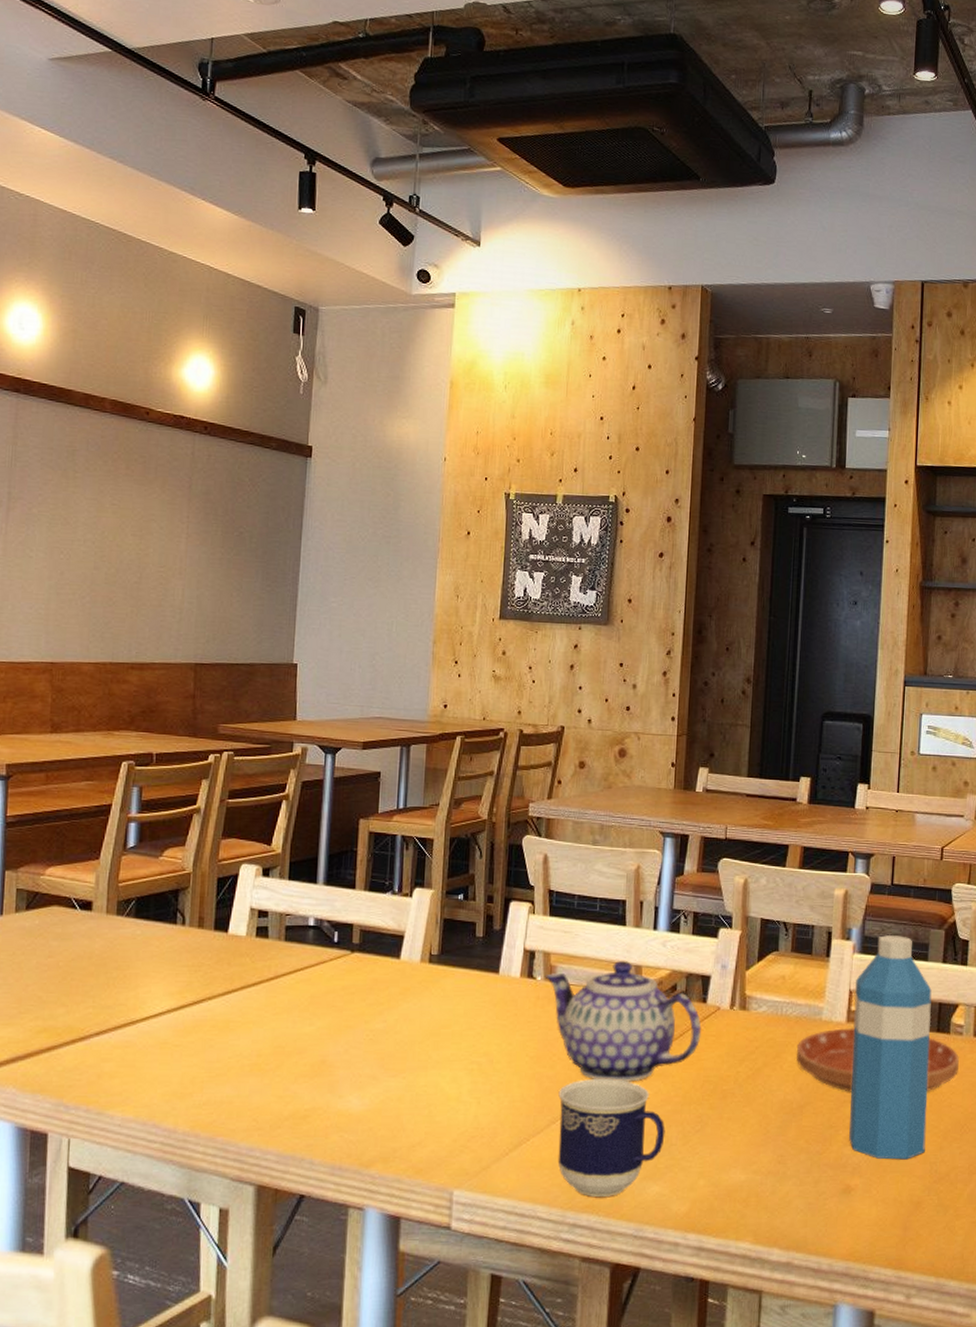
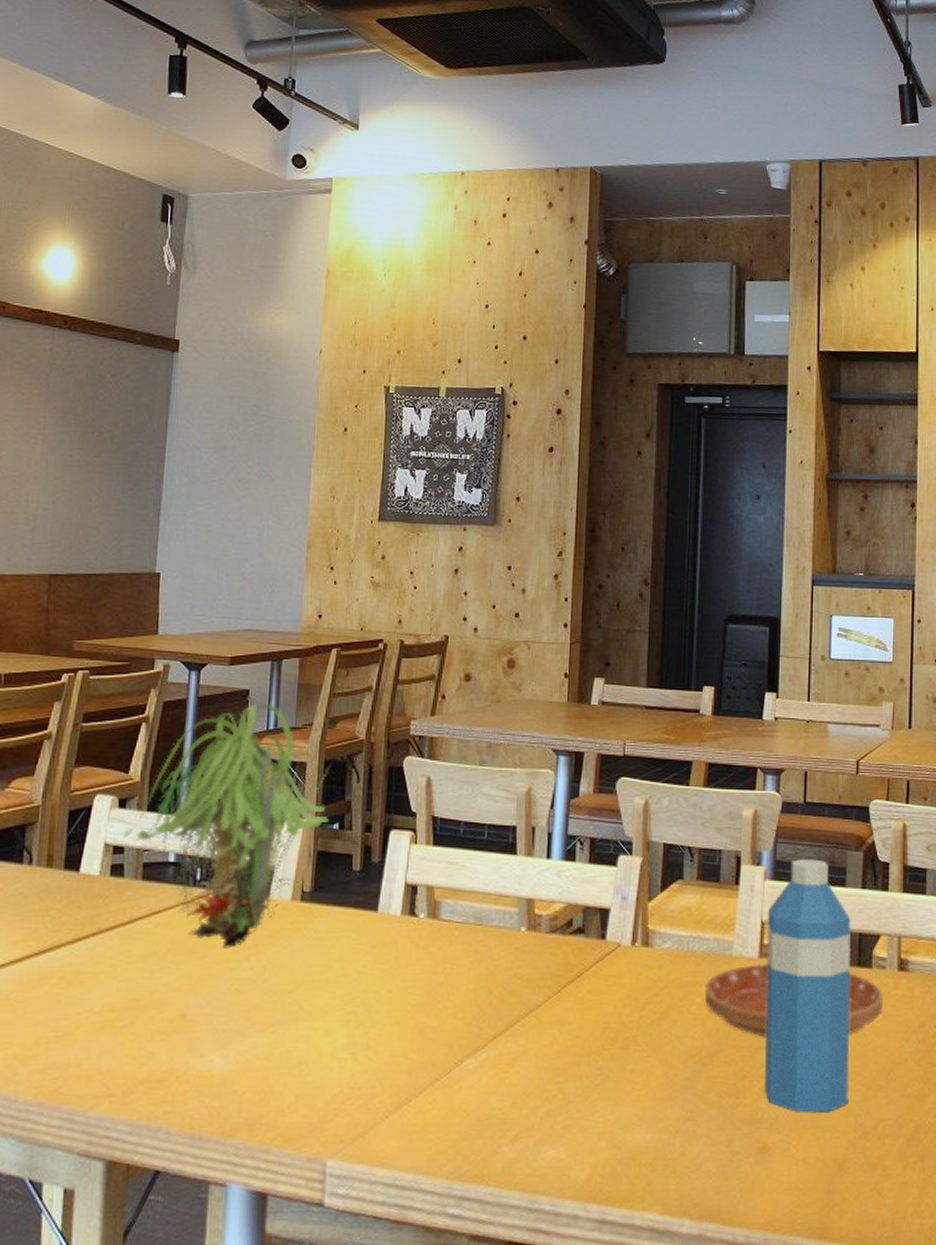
plant: none [268,785,454,1003] -> present [124,704,328,949]
teapot: present [545,960,702,1082] -> none [428,893,601,1031]
cup: present [557,1079,665,1197] -> none [443,1028,562,1164]

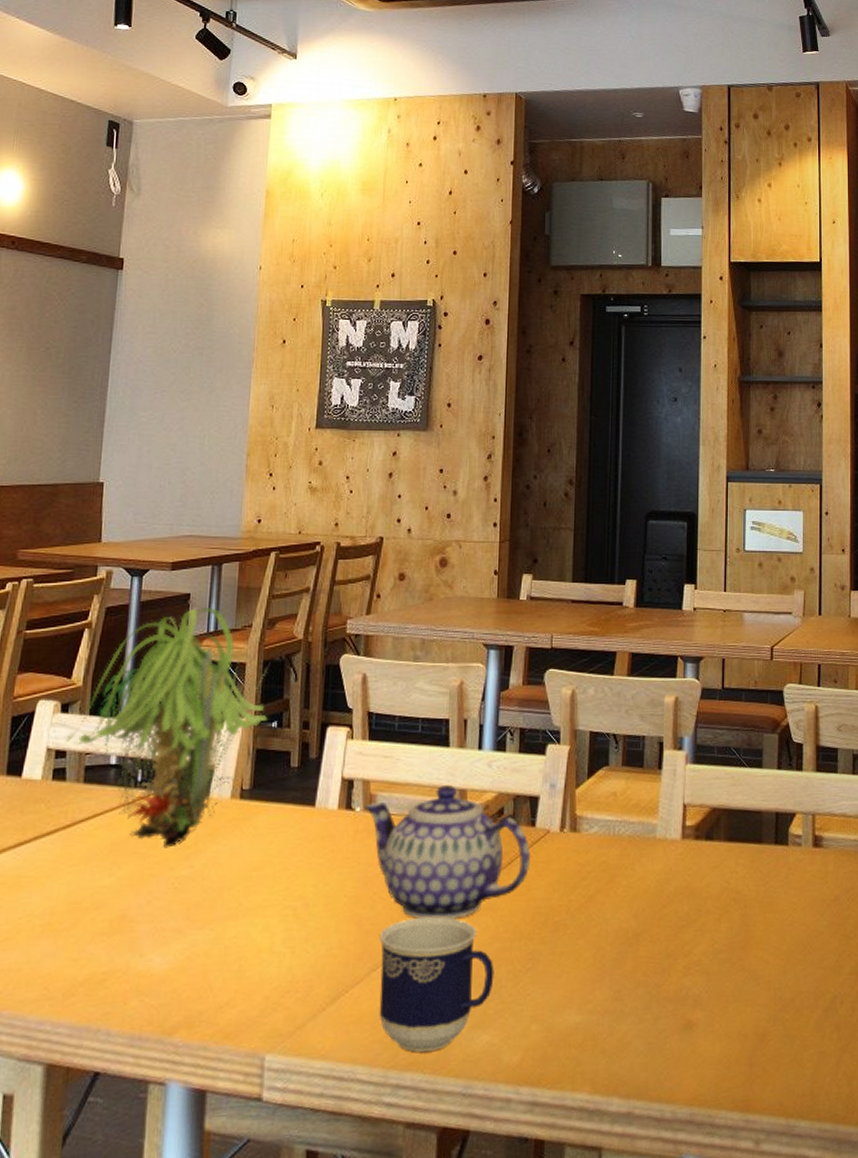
teapot: none [428,893,601,1031] -> present [364,784,531,920]
cup: none [443,1028,562,1164] -> present [379,917,495,1052]
saucer: present [704,963,883,1037] -> none [630,844,799,916]
water bottle: present [765,859,851,1113] -> none [688,742,769,988]

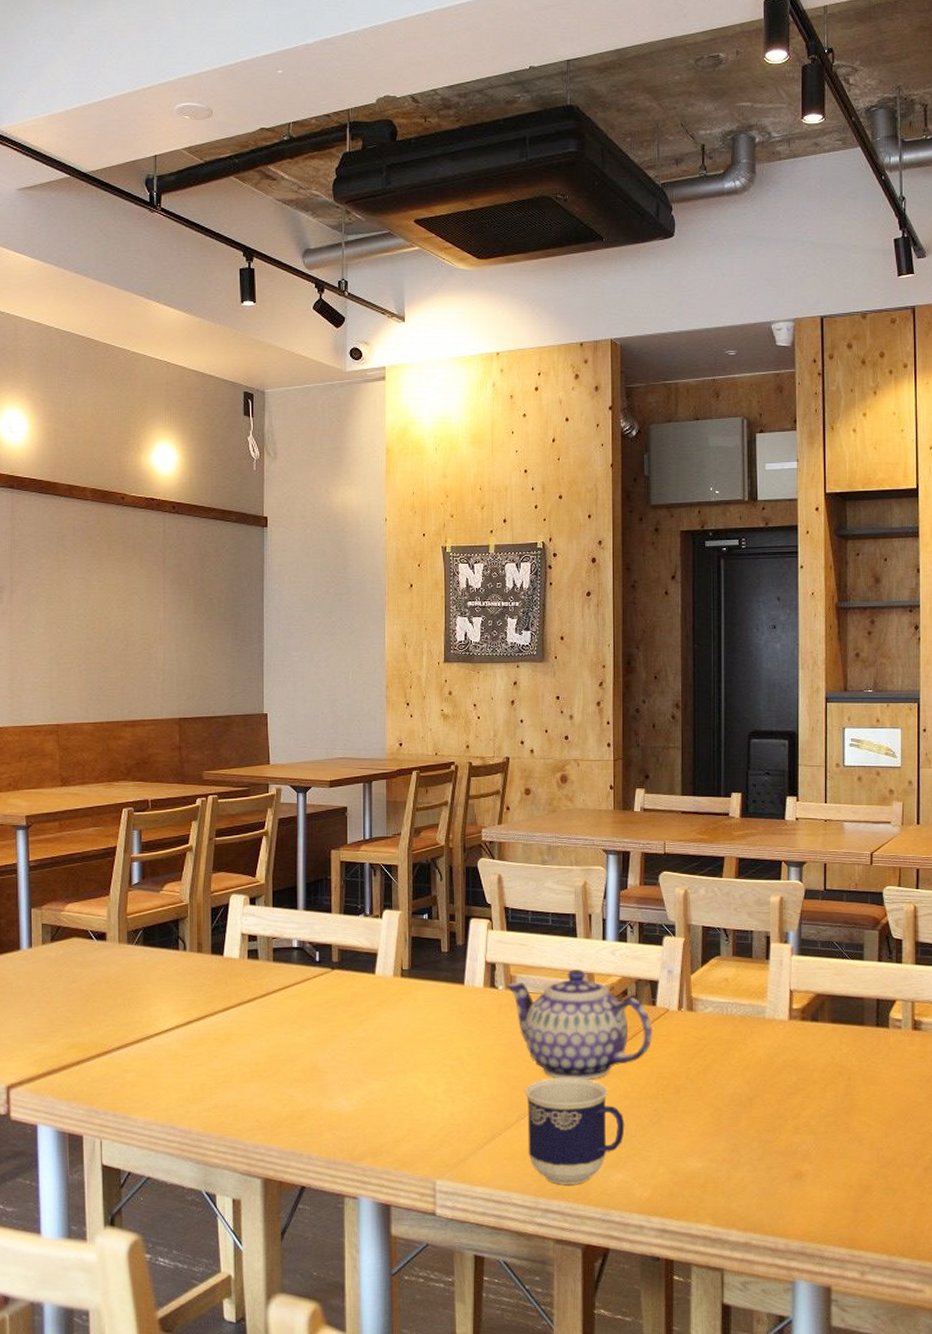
plant: present [66,608,267,848] -> none [256,819,419,1015]

